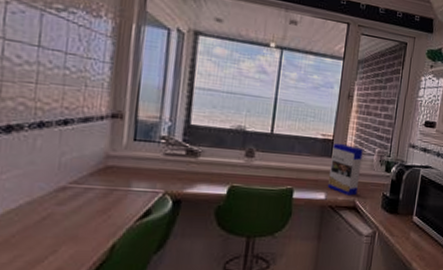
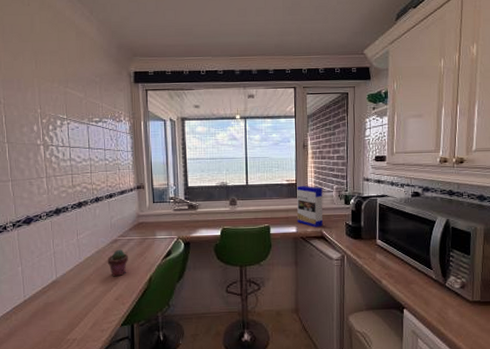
potted succulent: none [45,201,82,242] -> present [108,249,128,277]

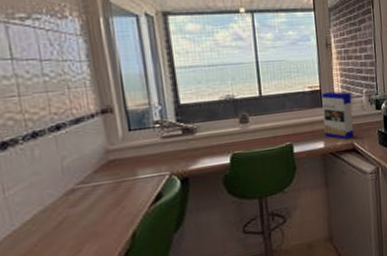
potted succulent: present [108,249,128,277] -> none [62,201,96,243]

